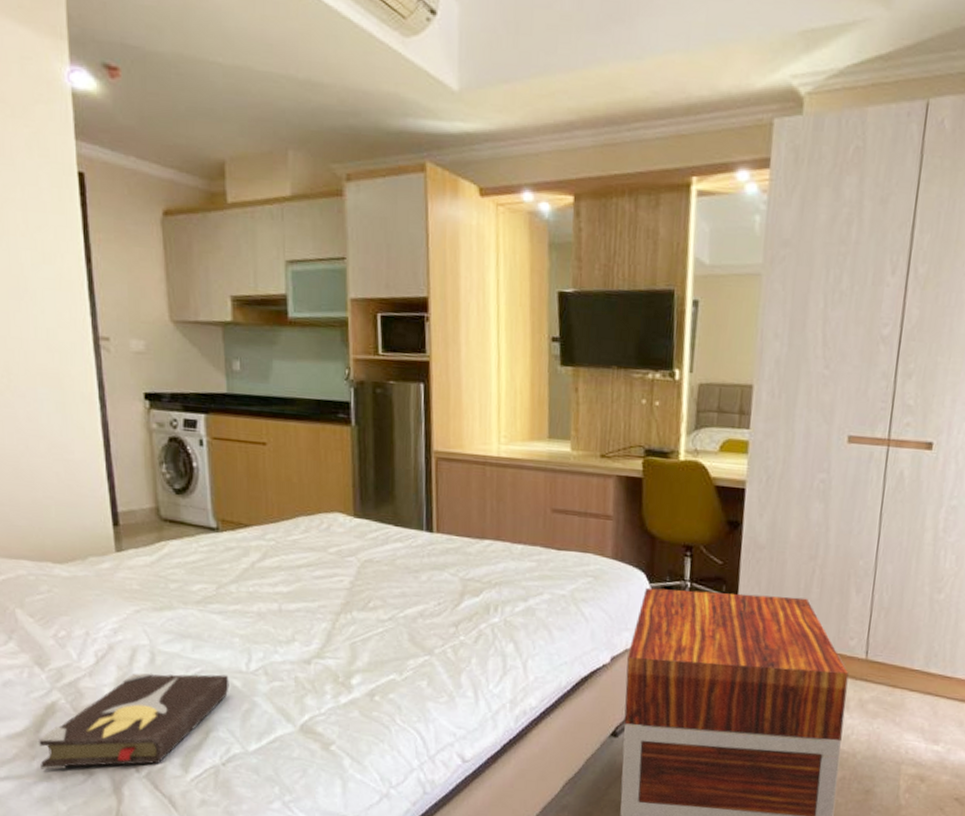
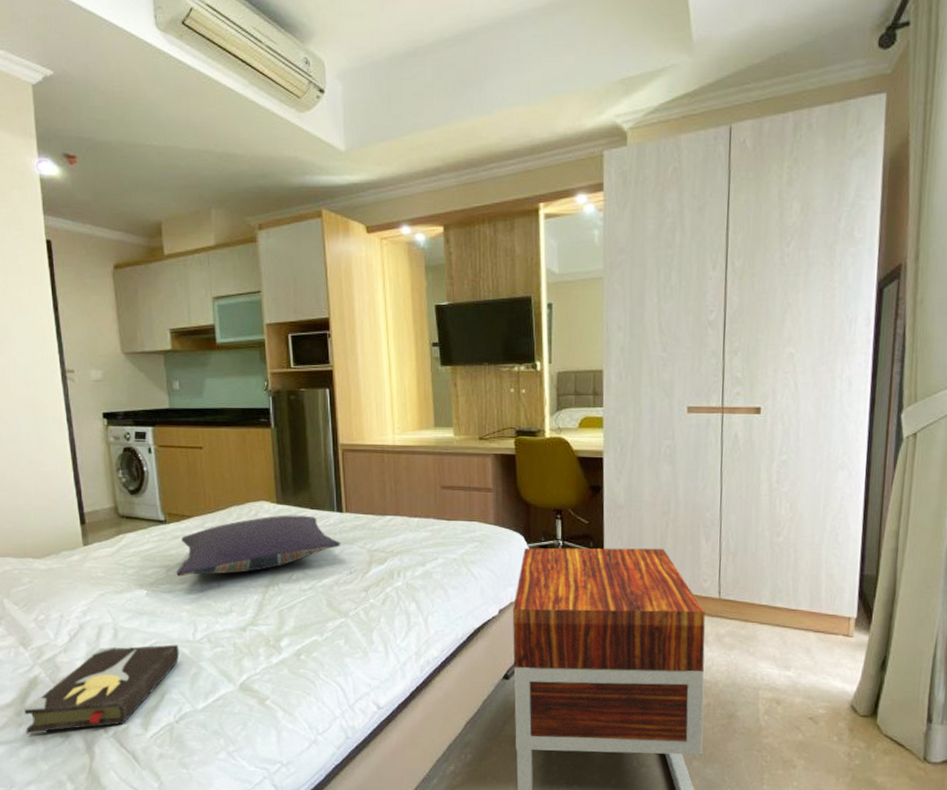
pillow: none [228,530,429,596] -> present [176,515,341,577]

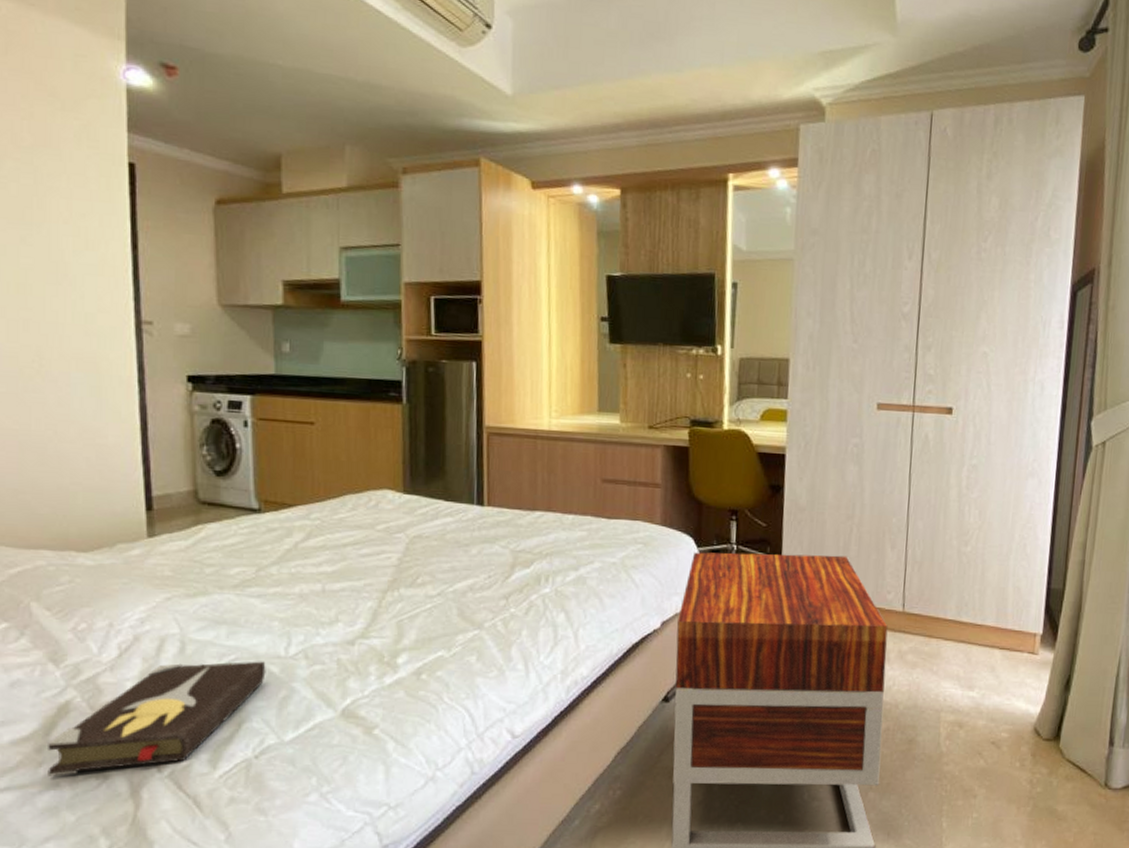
pillow: present [176,515,341,577] -> none [269,506,480,578]

